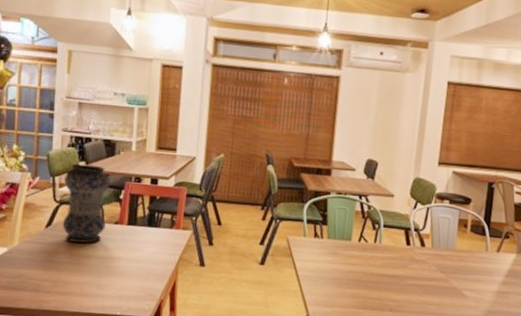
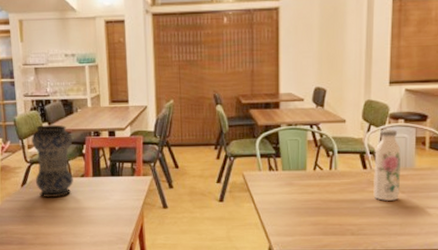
water bottle: none [414,208,444,280] -> present [373,130,401,201]

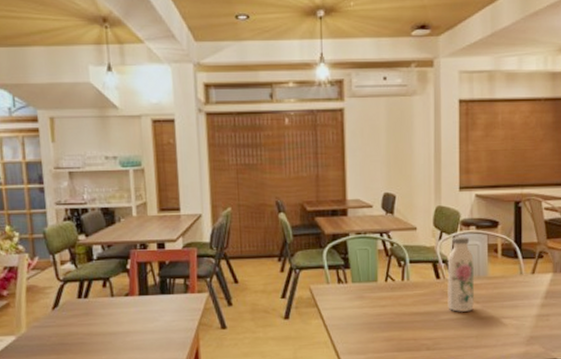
vase: present [31,124,73,198] -> none [65,236,116,322]

